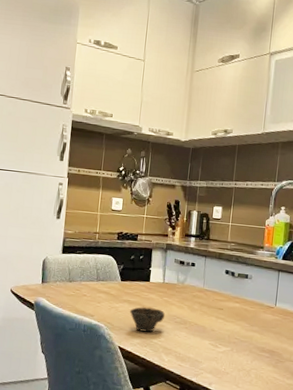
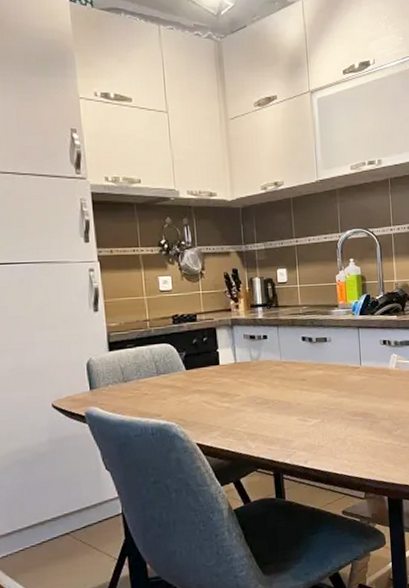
cup: present [130,307,165,332] -> none [203,393,243,422]

